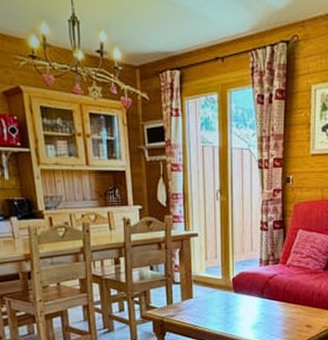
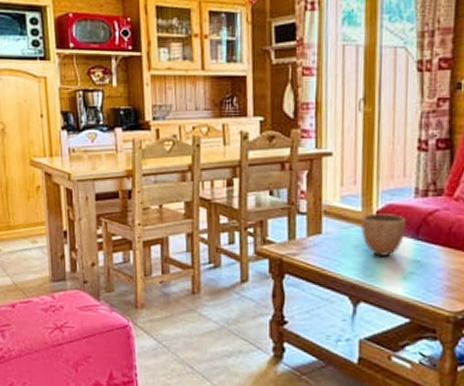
decorative bowl: none [222,279,254,312] -> present [361,213,407,256]

